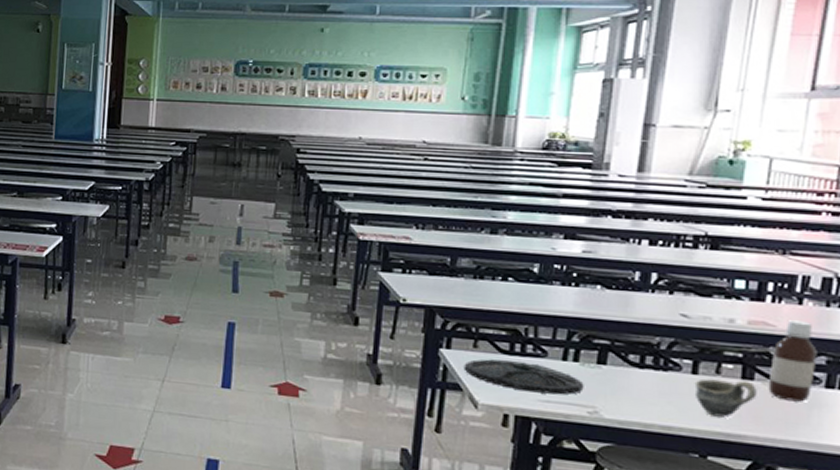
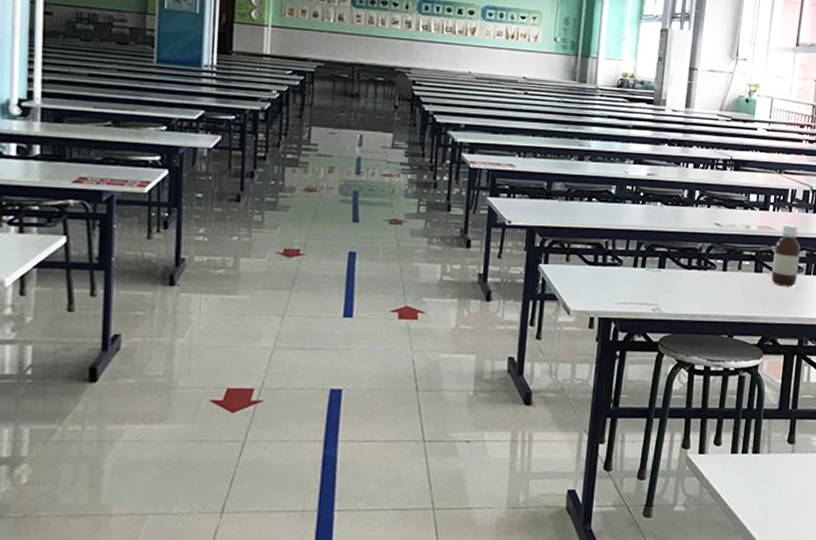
plate: present [464,359,584,395] -> none [558,270,649,297]
cup: present [694,378,757,418] -> none [724,273,764,304]

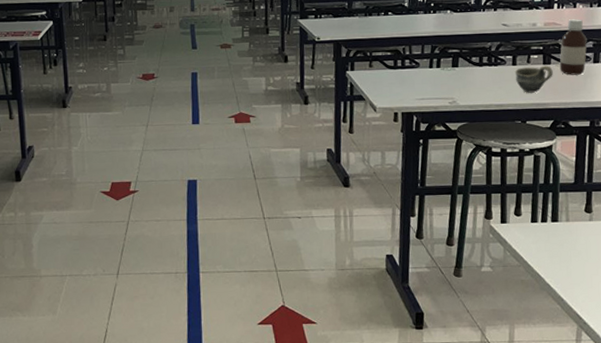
cup: none [724,273,764,304] -> present [514,65,553,93]

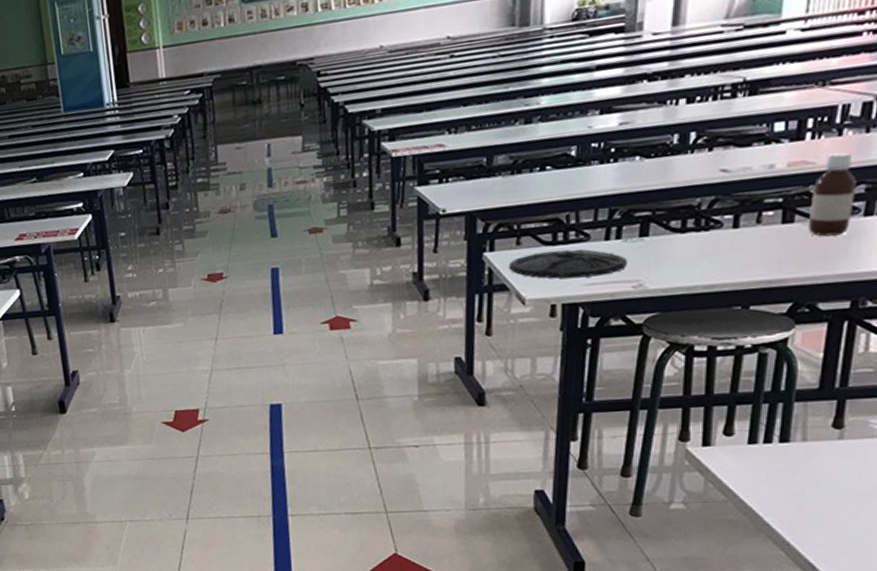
plate: none [364,73,445,94] -> present [508,248,628,279]
cup: present [514,65,553,93] -> none [735,224,797,266]

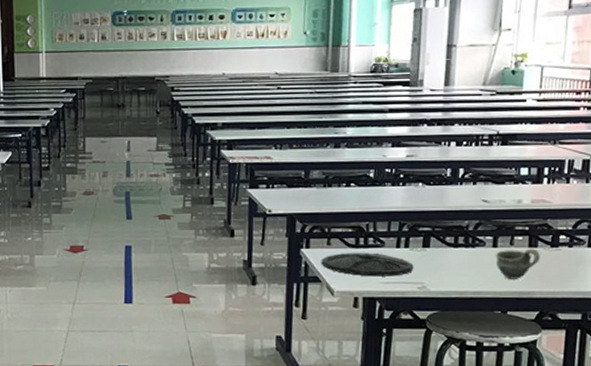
cup: none [735,224,797,266] -> present [495,248,540,279]
bottle: present [808,152,857,237] -> none [548,196,581,261]

